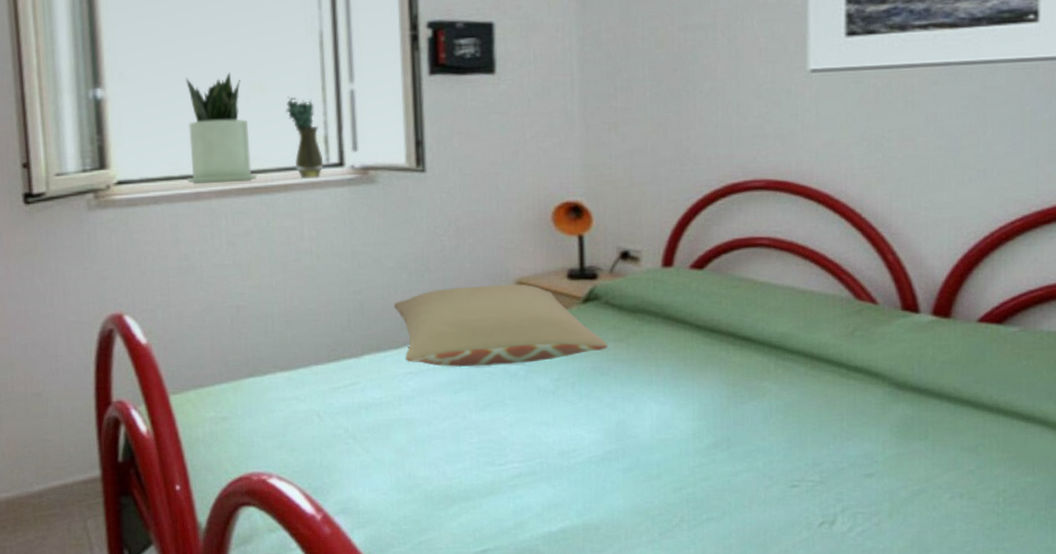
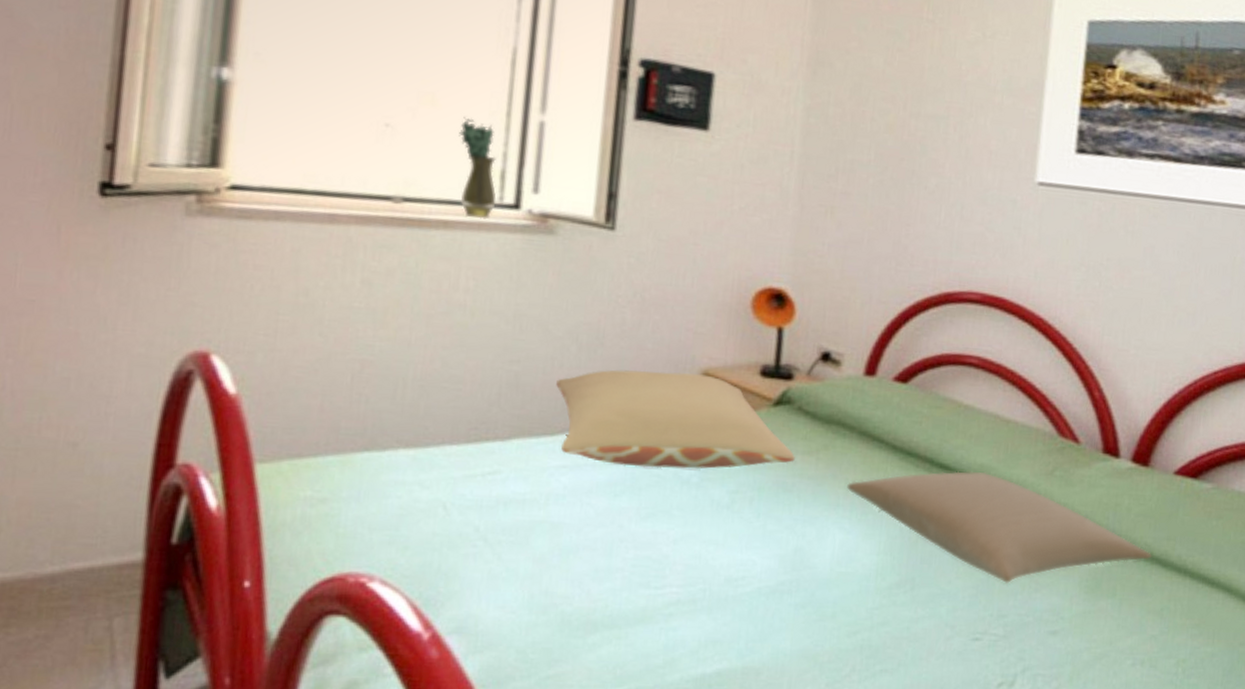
planter: present [186,72,257,185] -> none [321,72,412,210]
pillow: none [658,339,962,436] -> present [847,471,1152,584]

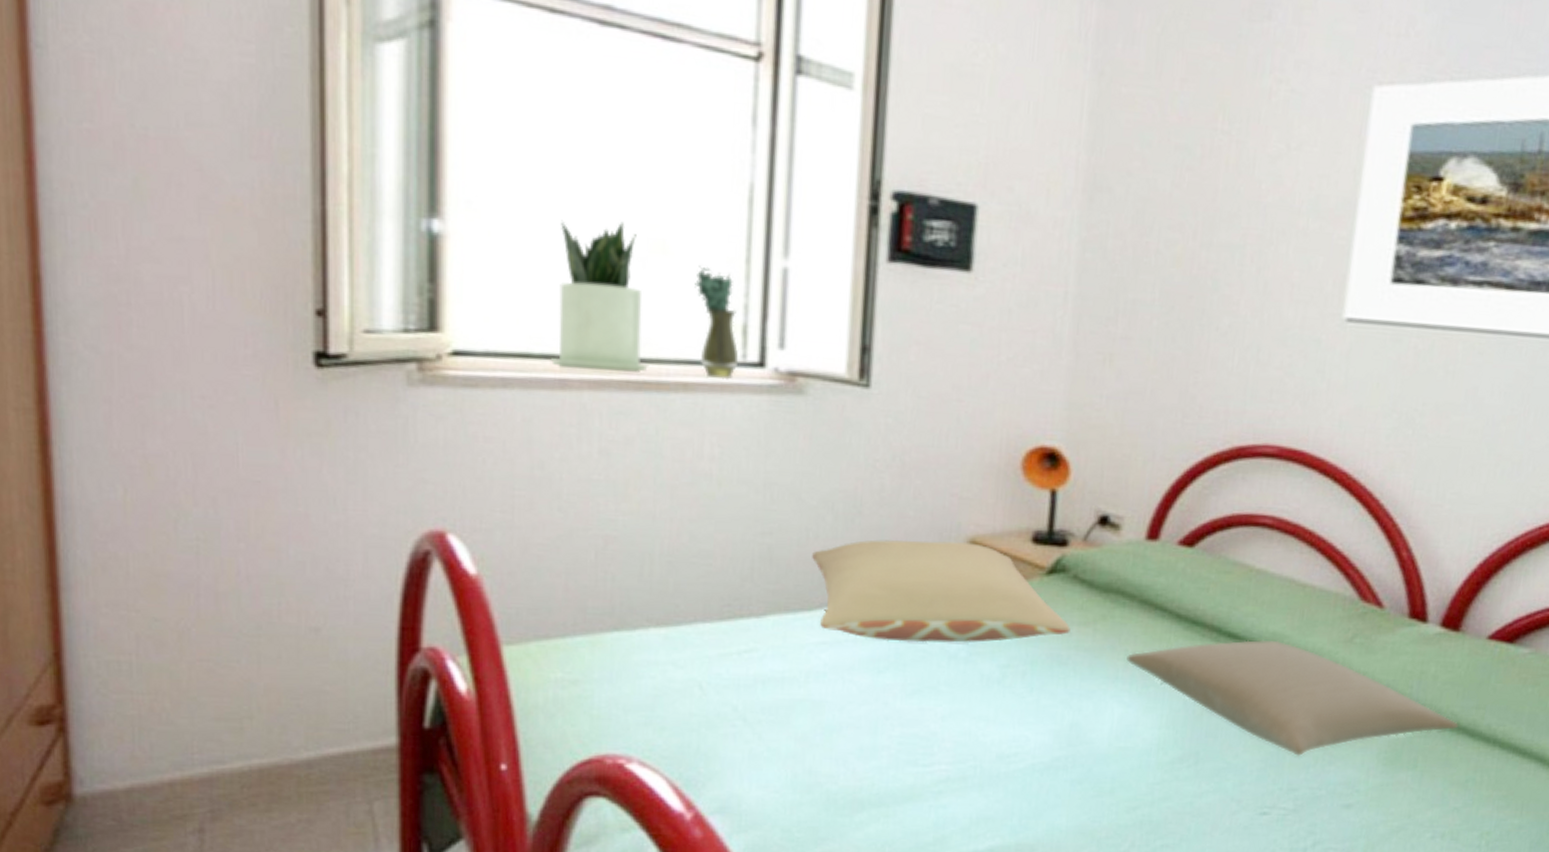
planter: none [321,72,412,210] -> present [550,220,648,372]

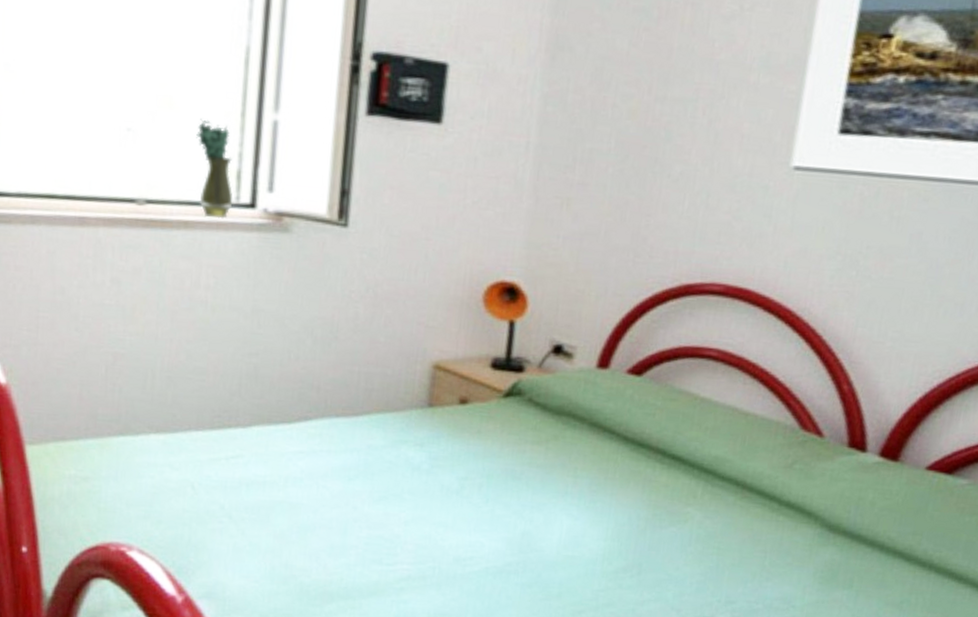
planter: present [550,220,648,372] -> none [71,79,155,212]
pillow: present [812,539,1070,643] -> none [293,362,524,456]
pillow: present [1126,640,1459,757] -> none [575,462,895,573]

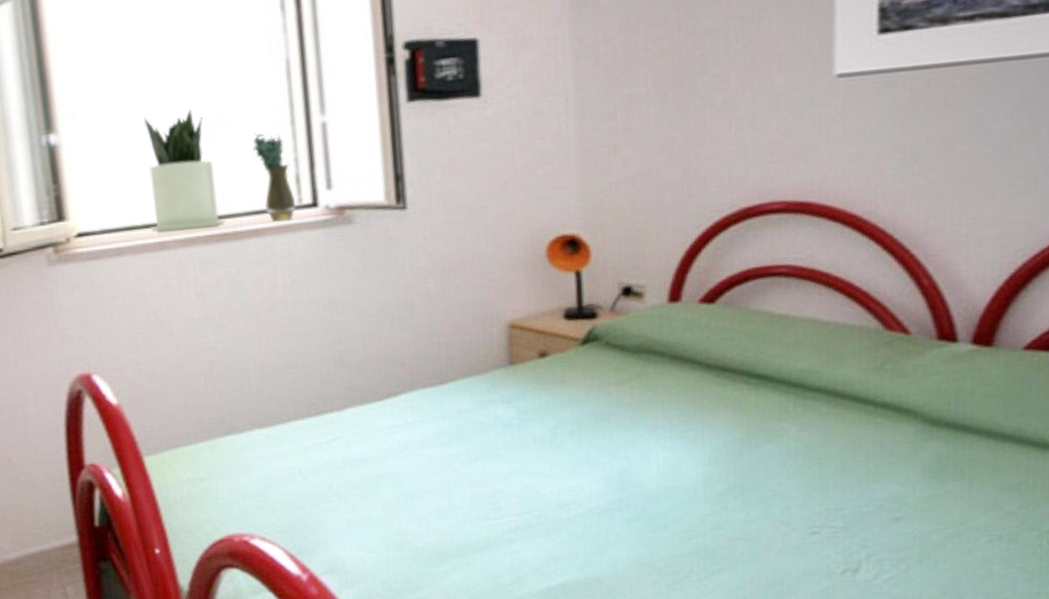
planter: none [71,79,155,212] -> present [144,109,225,234]

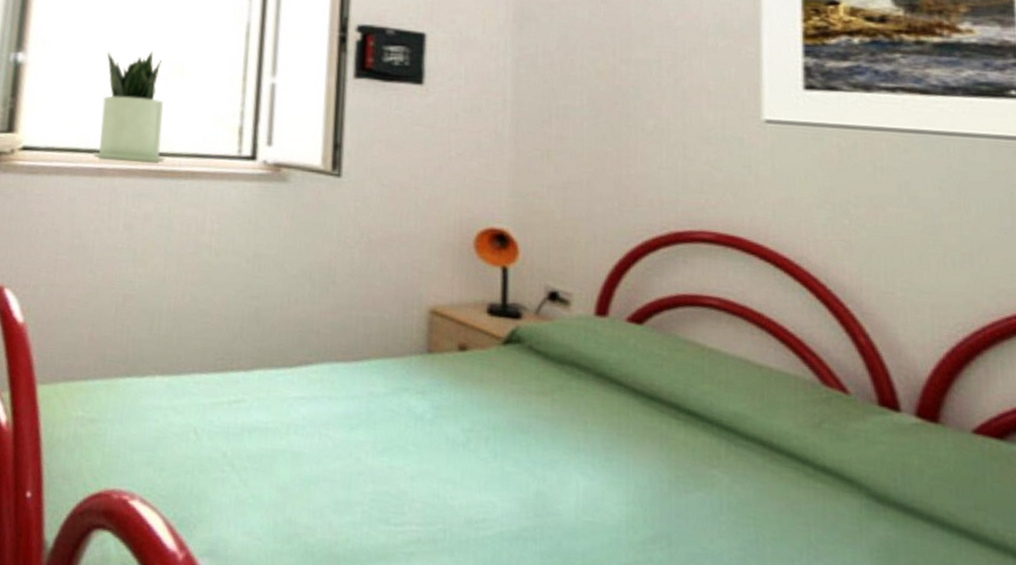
vase: present [253,133,296,223] -> none [203,83,236,170]

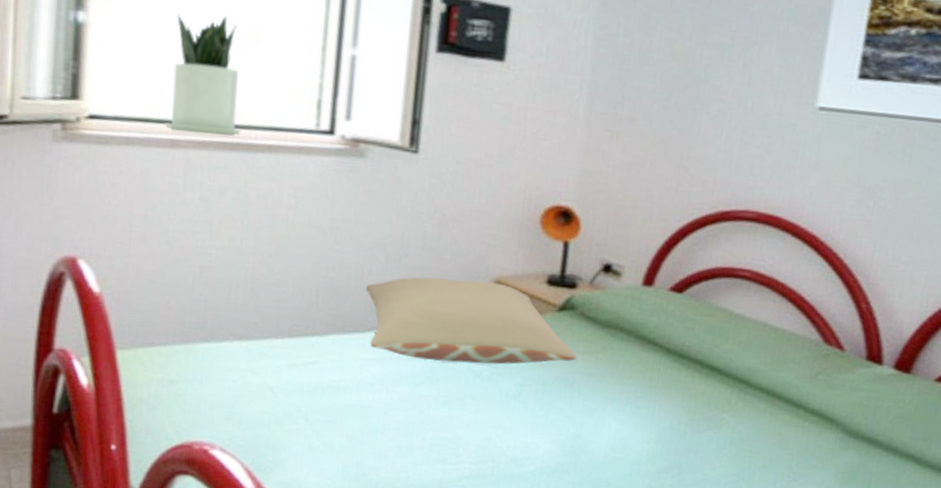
pillow: none [293,306,529,406] -> present [366,277,576,365]

